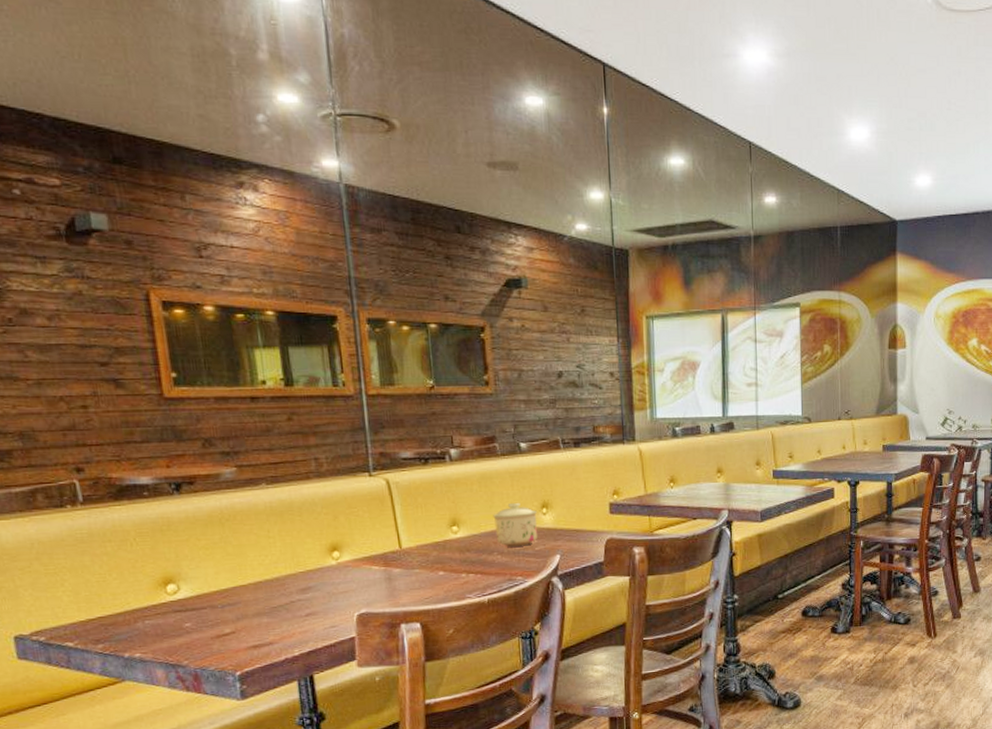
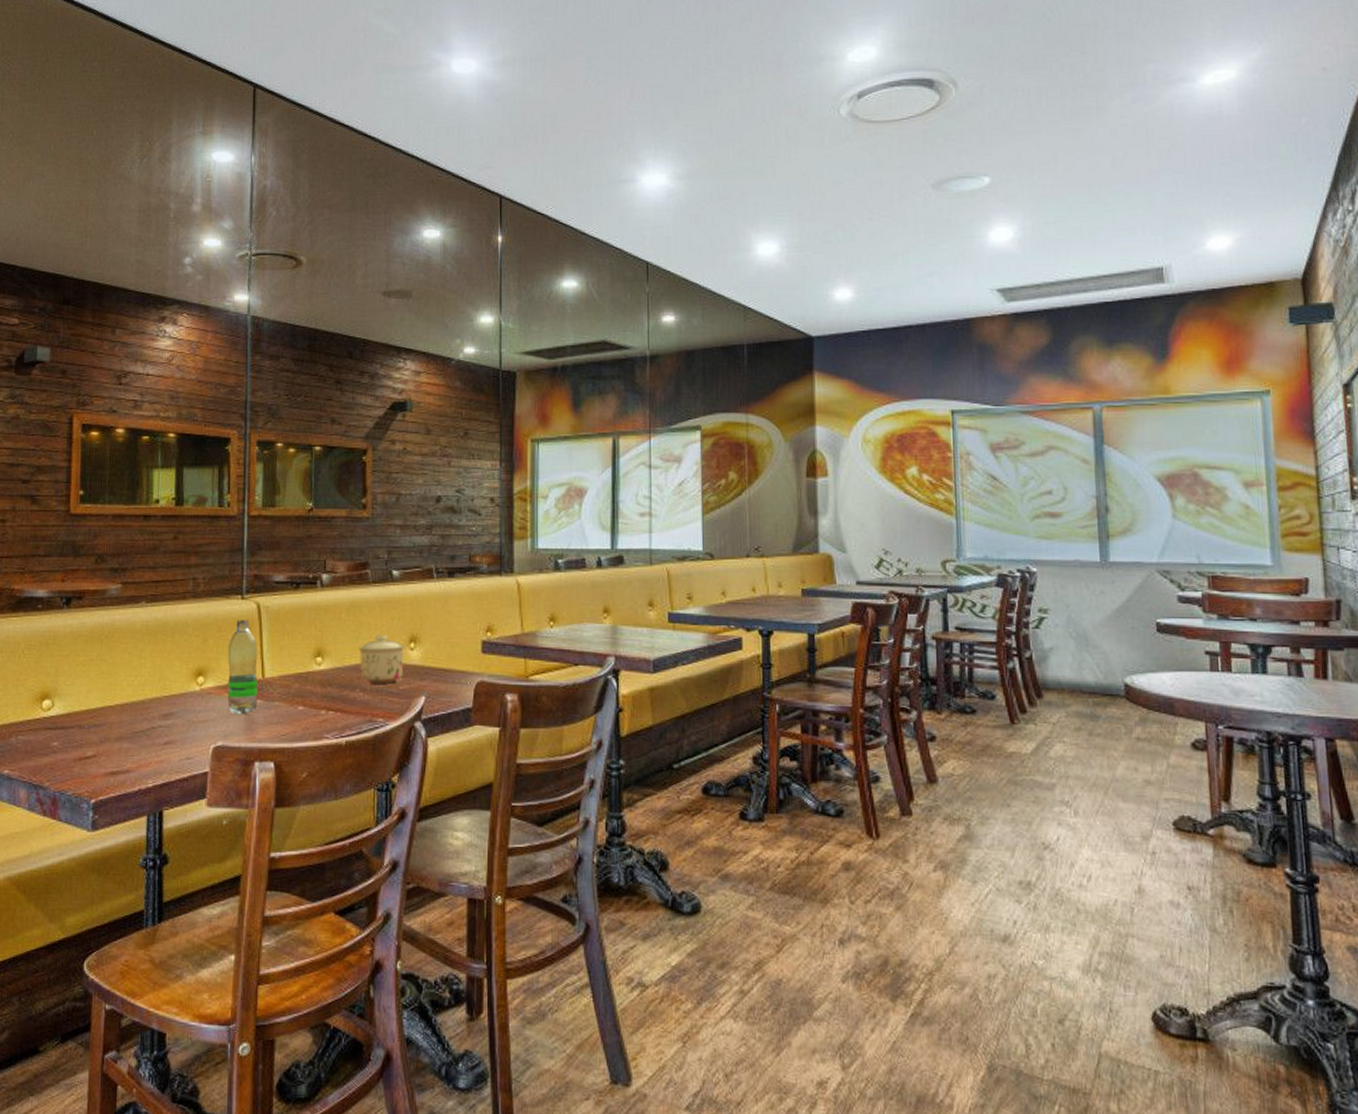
bottle: none [360,496,398,583] -> present [227,620,259,714]

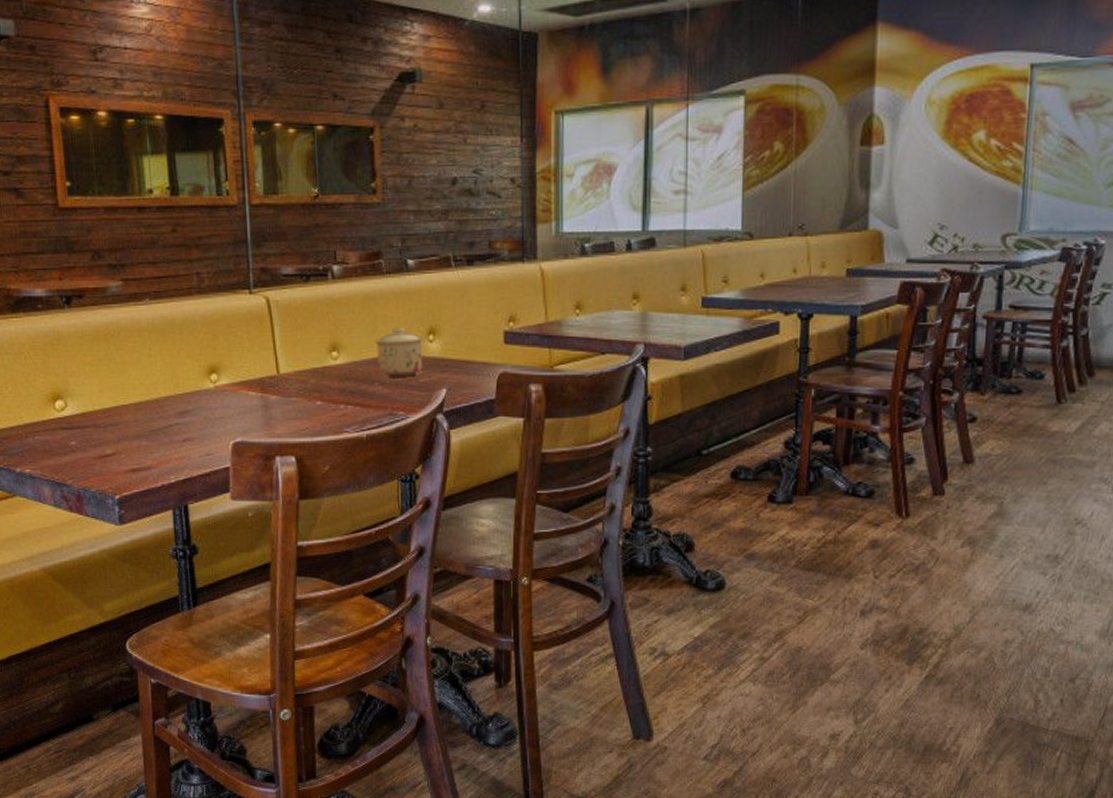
bottle: present [227,620,259,714] -> none [239,315,275,410]

